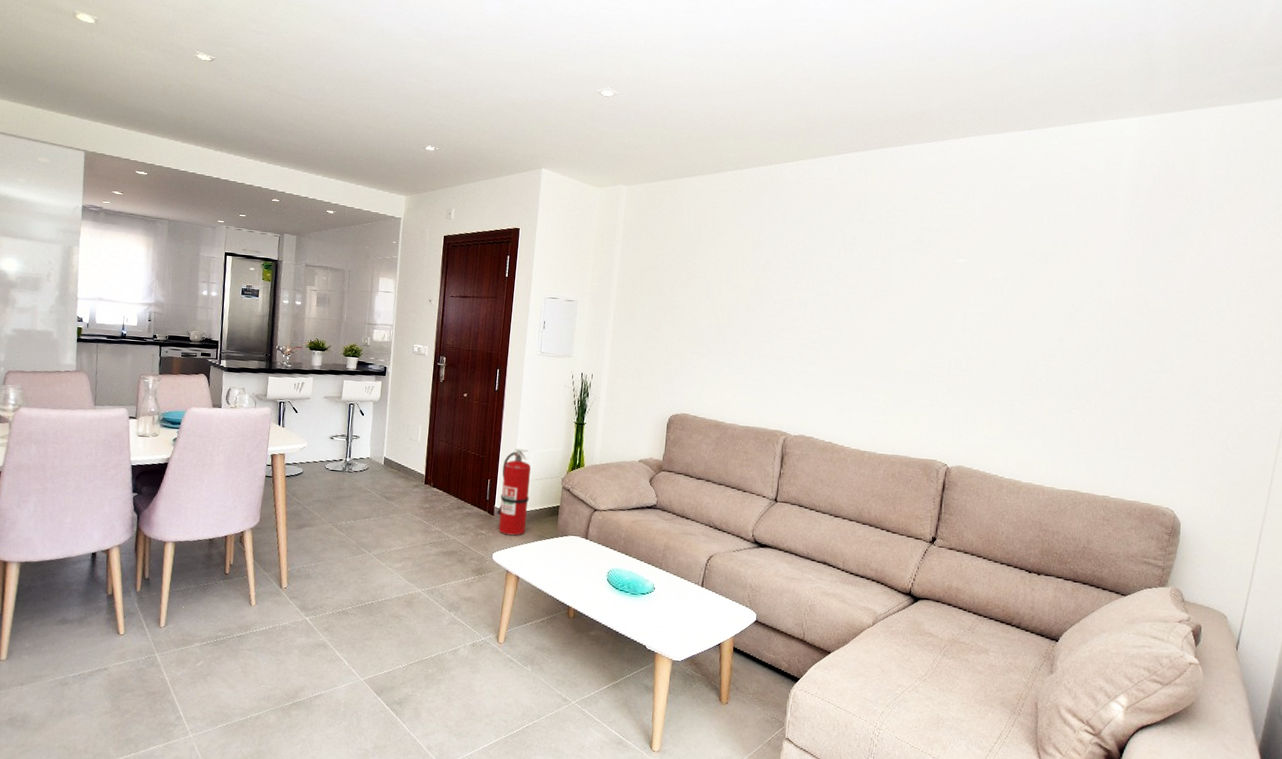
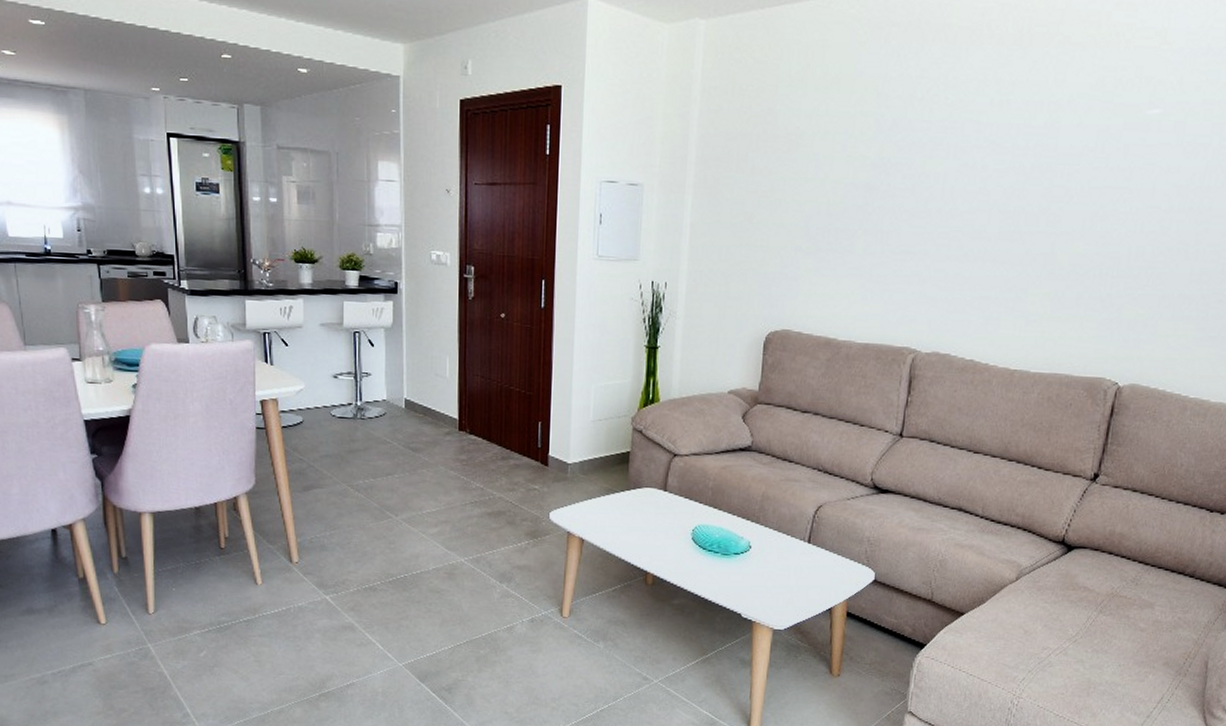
fire extinguisher: present [497,448,532,536] -> none [552,382,593,491]

